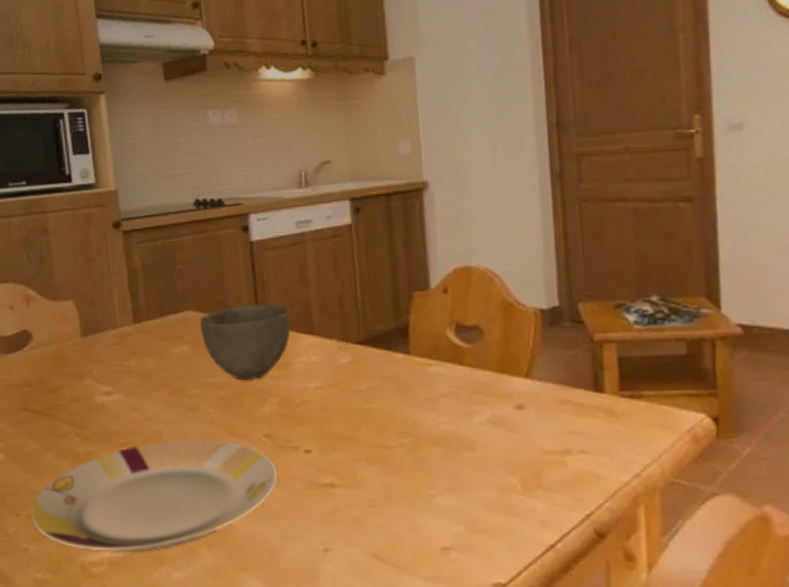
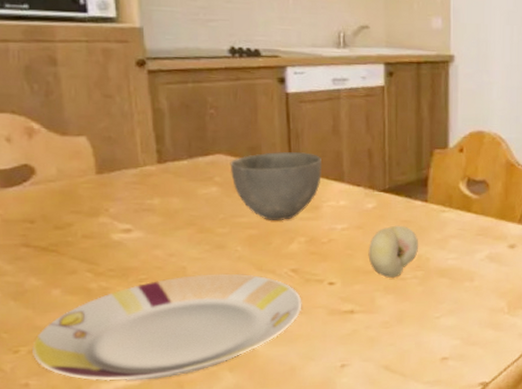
fruit: none [346,382,403,447] -> present [368,225,418,279]

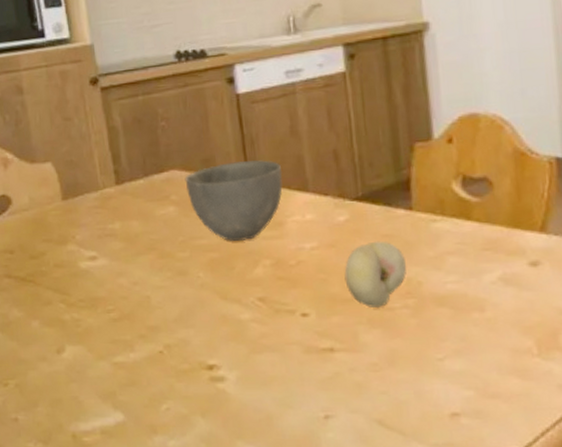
plate: present [32,273,302,381] -> none [19,303,274,422]

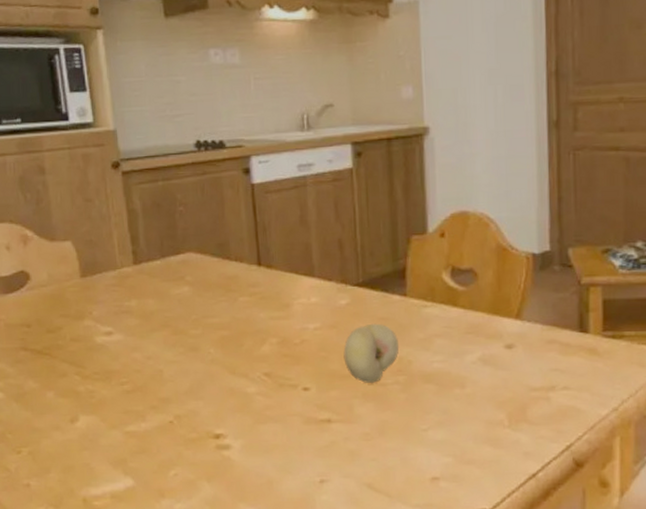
bowl: present [184,160,283,241] -> none [200,246,292,320]

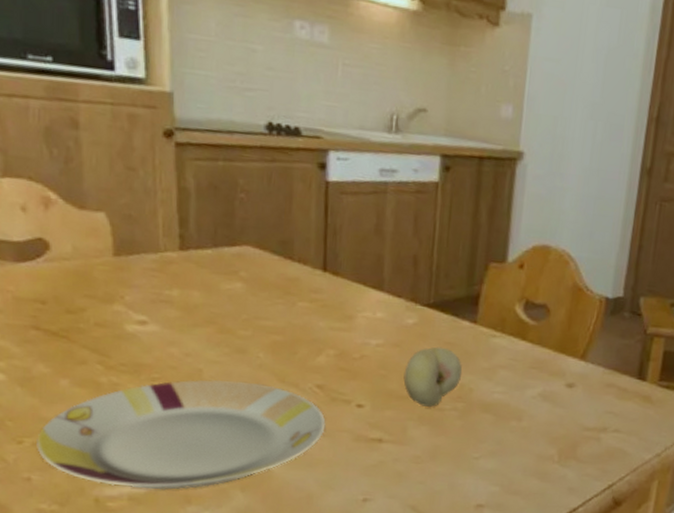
plate: none [32,377,277,487] -> present [37,379,326,491]

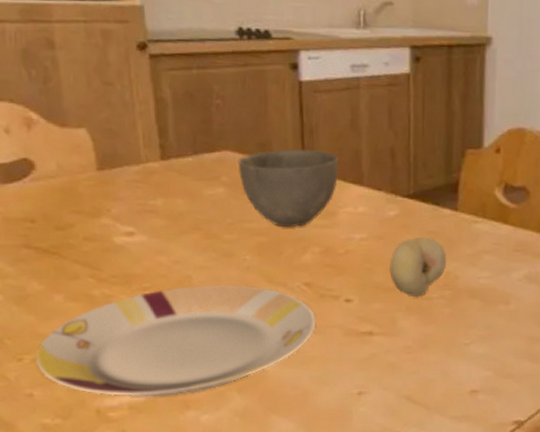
bowl: none [257,248,361,328] -> present [237,149,339,227]

